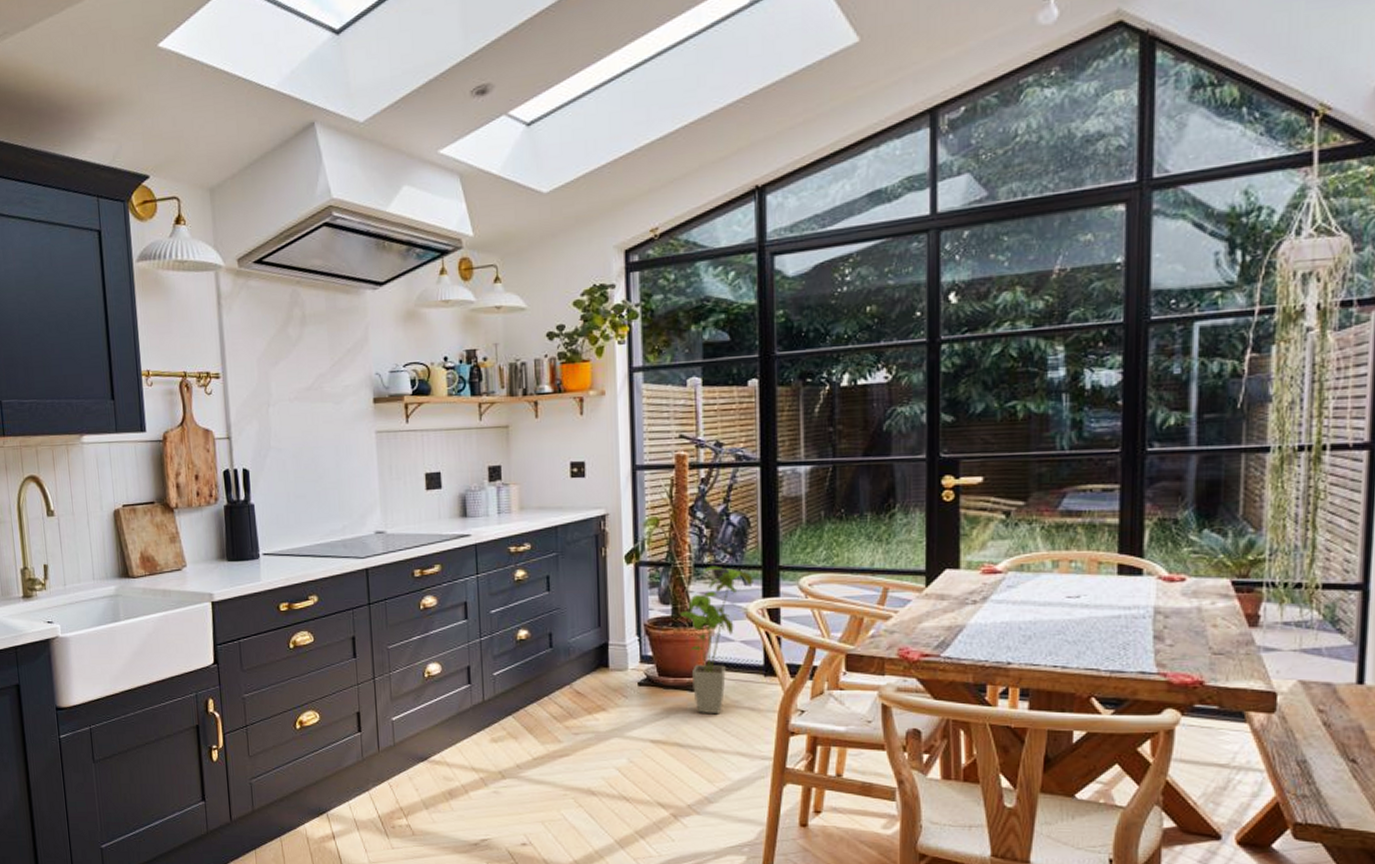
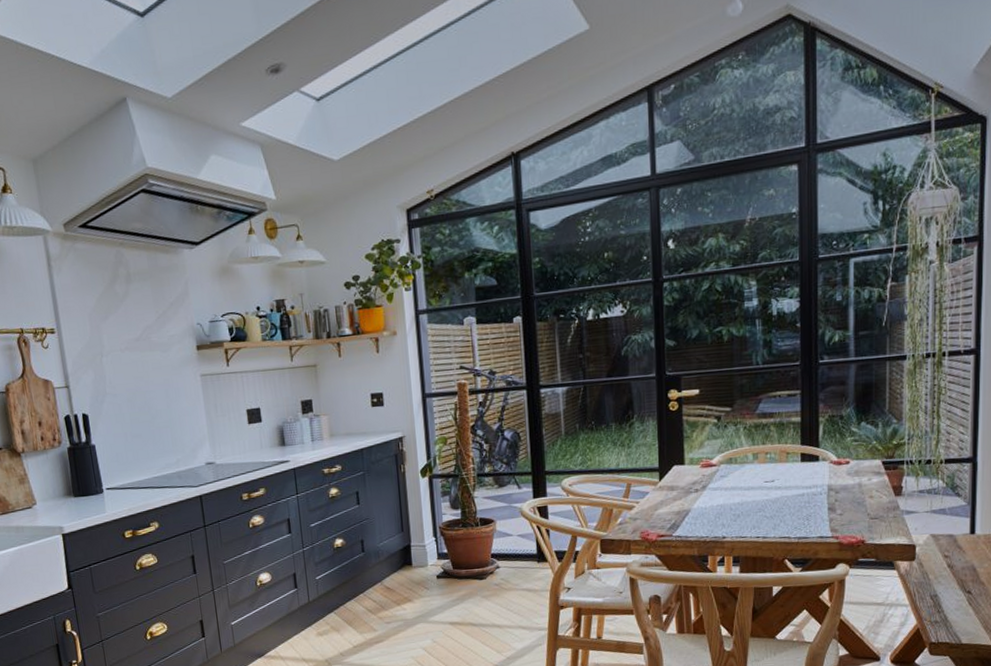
house plant: present [680,566,753,715] -> none [468,474,526,597]

